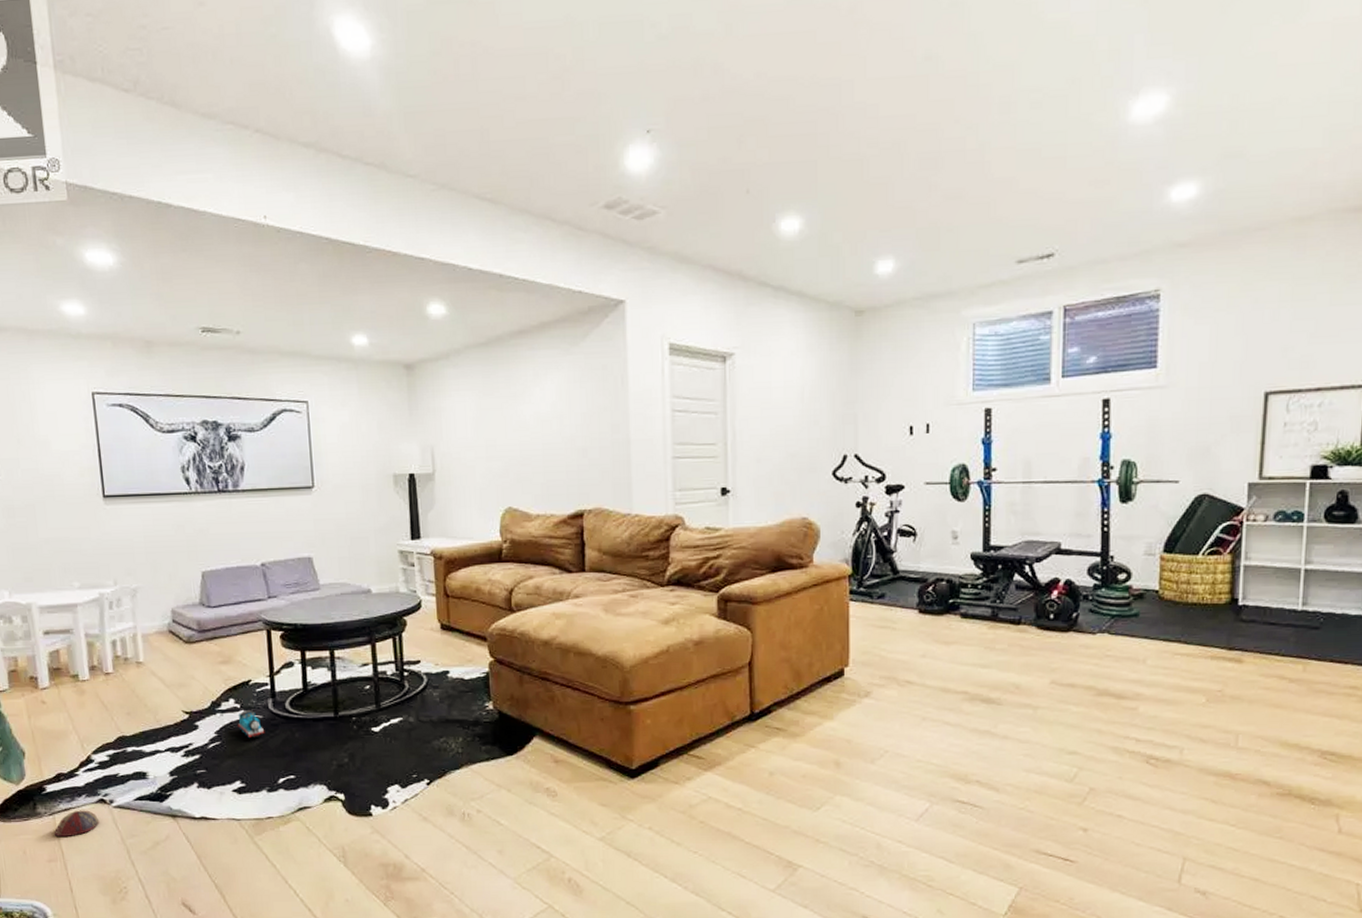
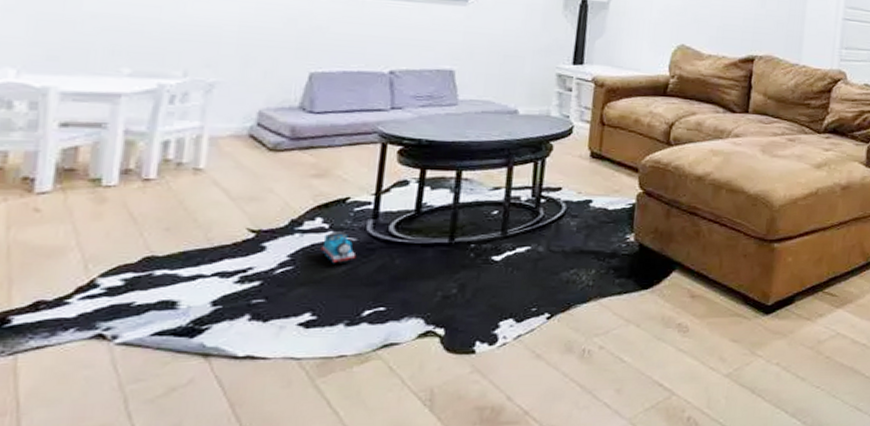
kippah: present [54,810,100,836] -> none [9,348,90,383]

